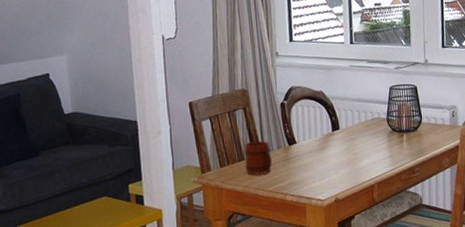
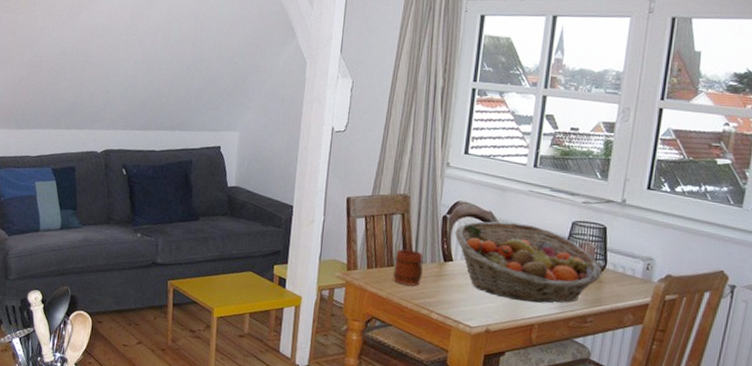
fruit basket: none [293,97,420,167] -> present [455,221,602,303]

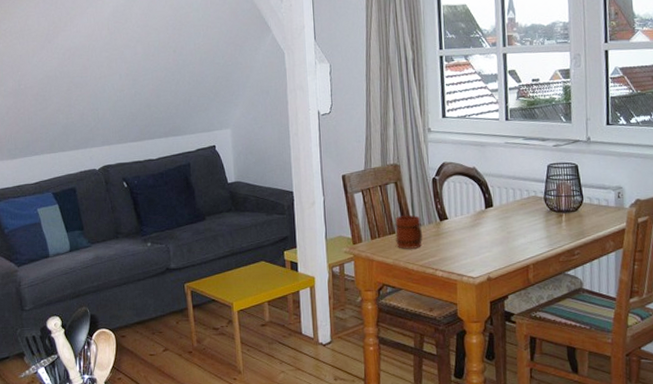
fruit basket: present [455,221,602,303] -> none [445,174,580,246]

